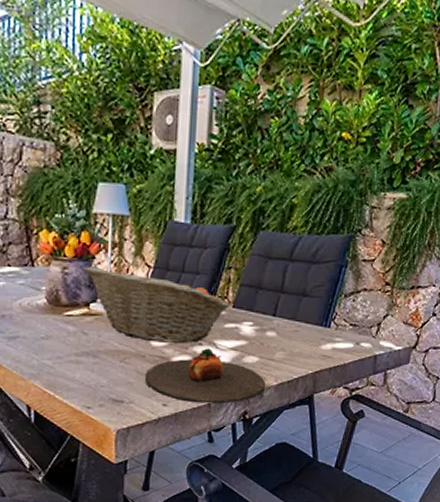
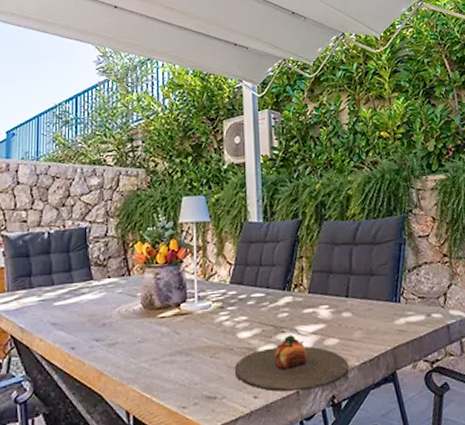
fruit basket: present [84,266,229,344] -> none [174,269,305,335]

